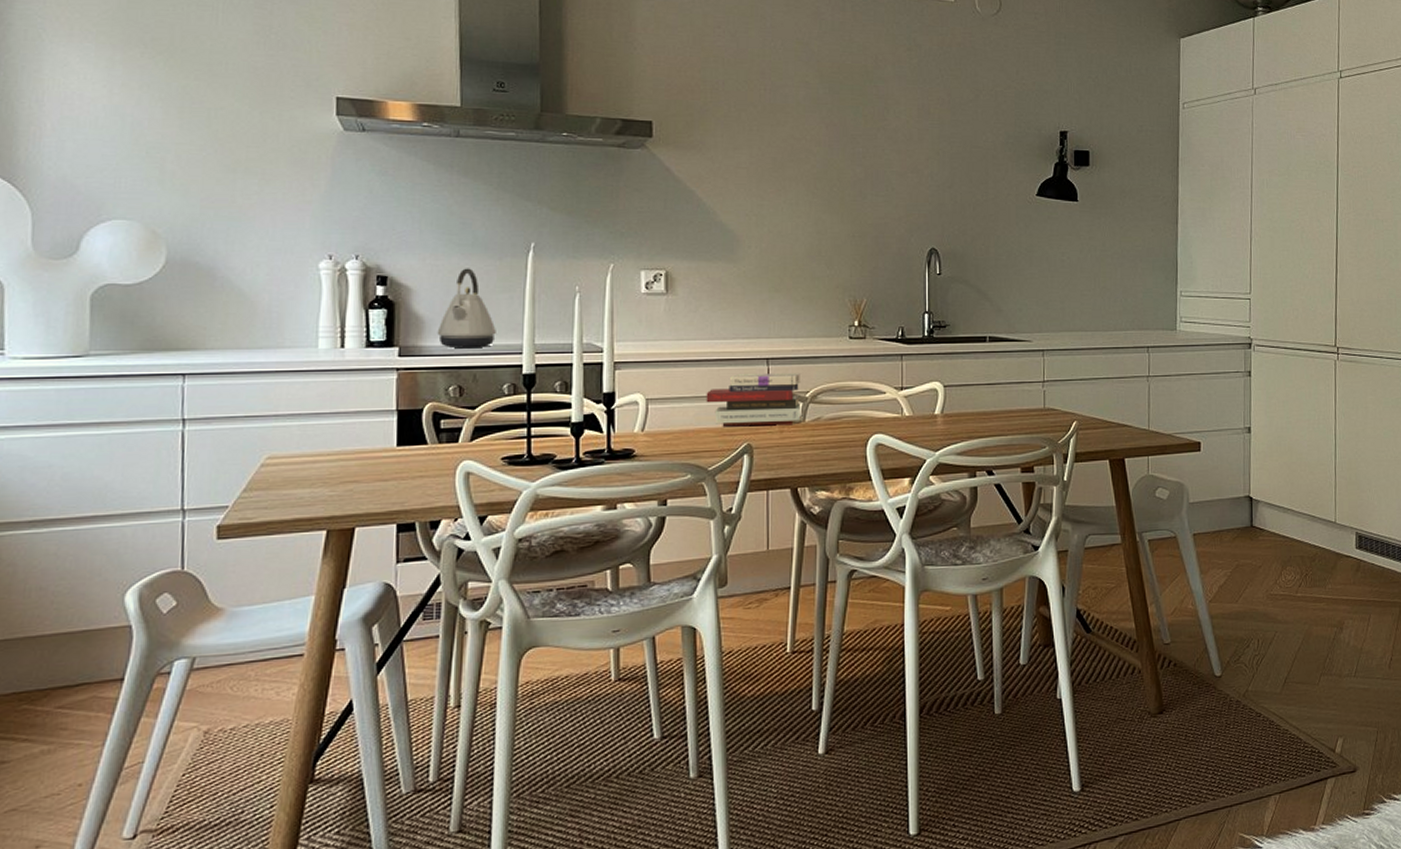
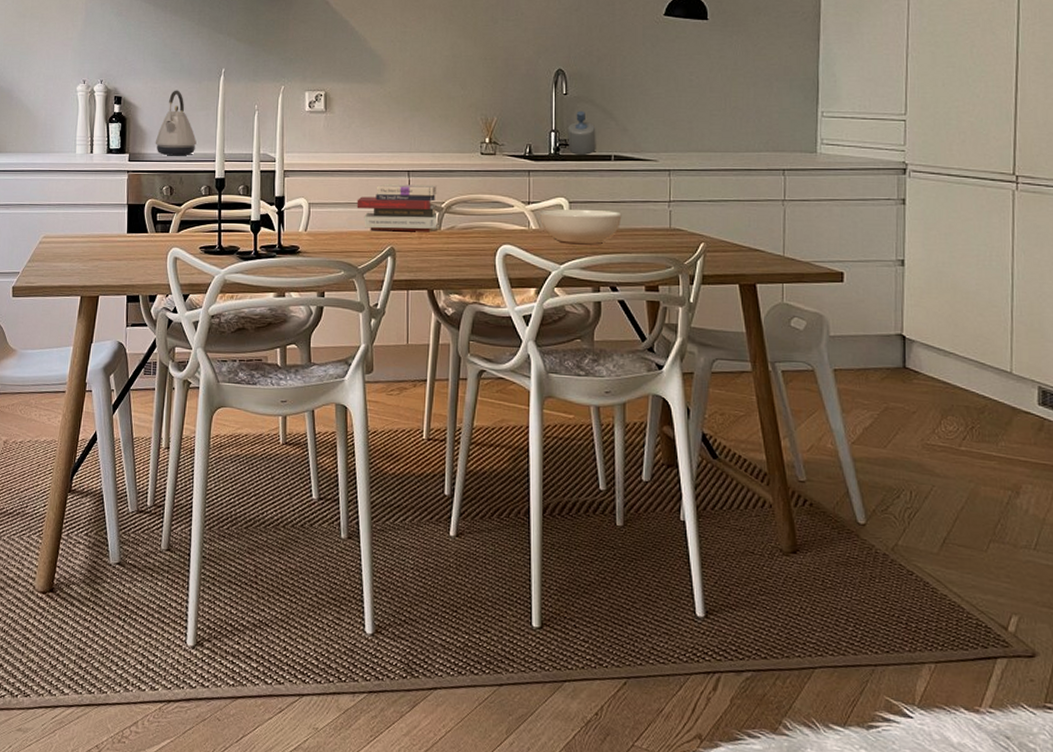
bowl: none [913,392,997,430] -> present [539,208,622,245]
soap dispenser: none [942,291,971,338] -> present [568,110,596,156]

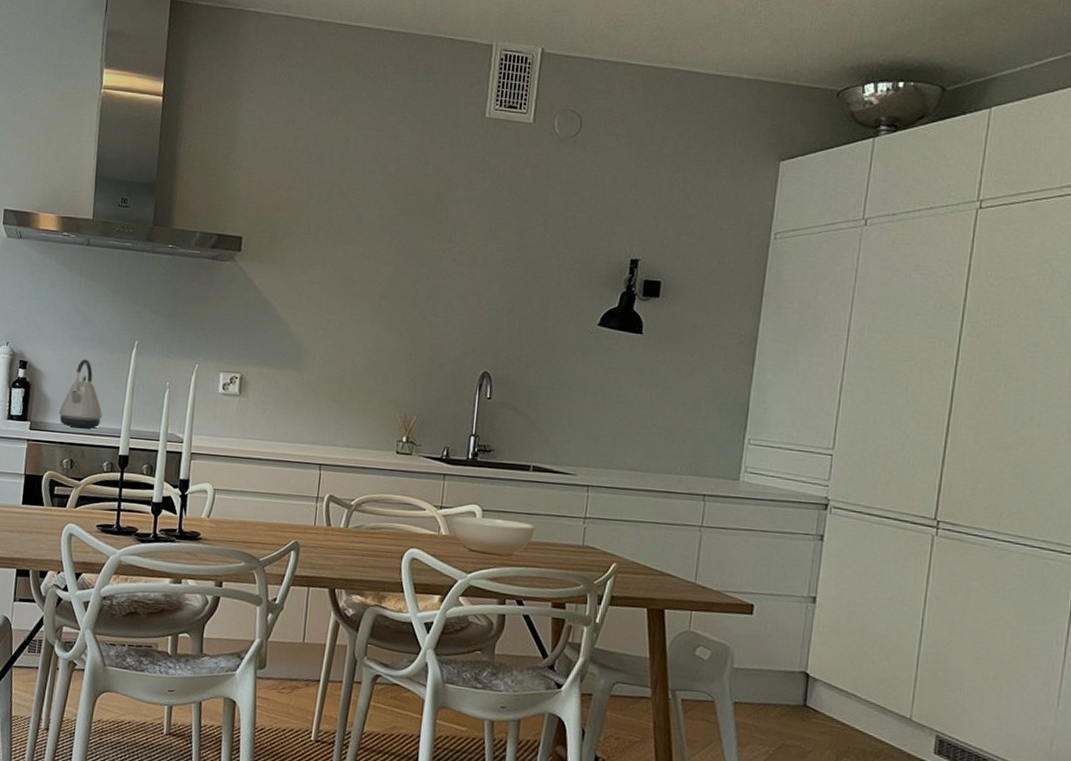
books: present [356,184,439,233] -> none [263,475,348,530]
soap dispenser: present [568,110,596,156] -> none [487,416,517,464]

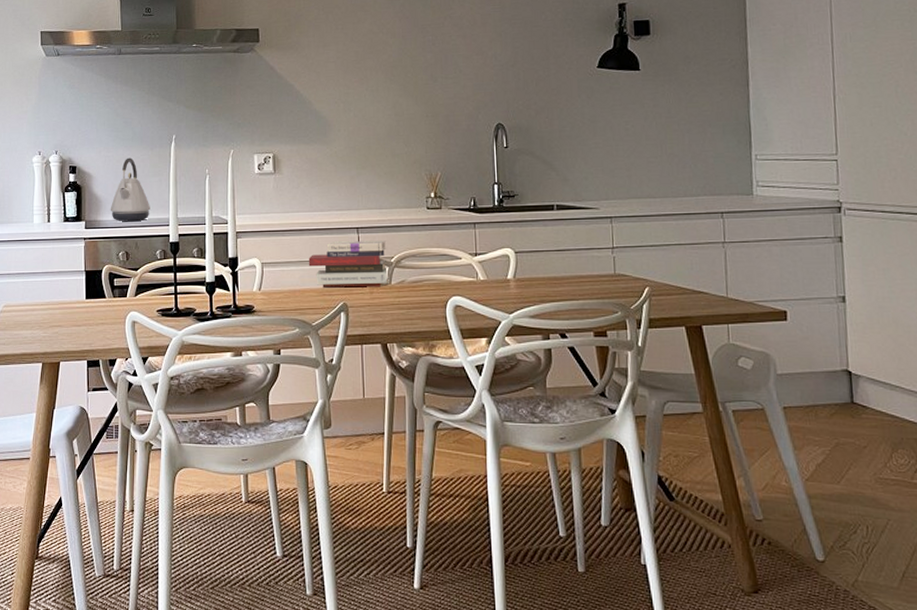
books: none [263,475,348,530] -> present [308,241,389,288]
bowl: present [450,515,536,557] -> none [486,258,567,294]

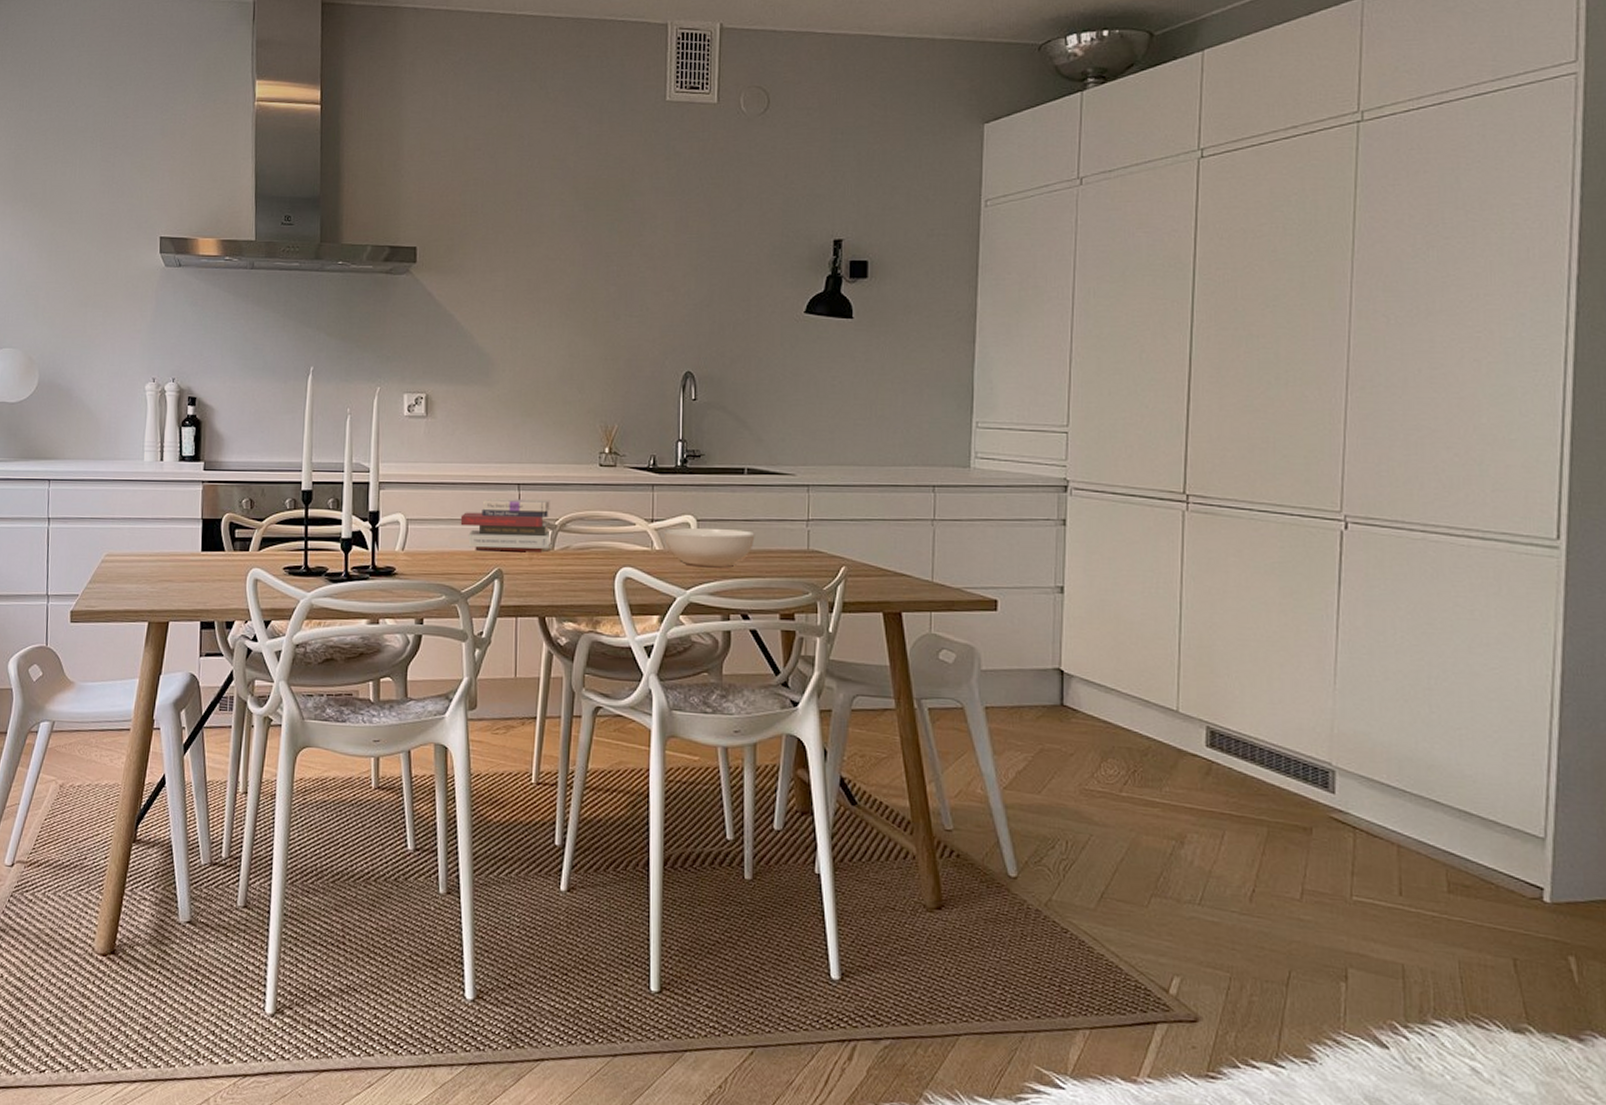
kettle: present [110,157,150,222] -> none [233,390,281,465]
bowl: none [486,258,567,294] -> present [663,527,755,568]

